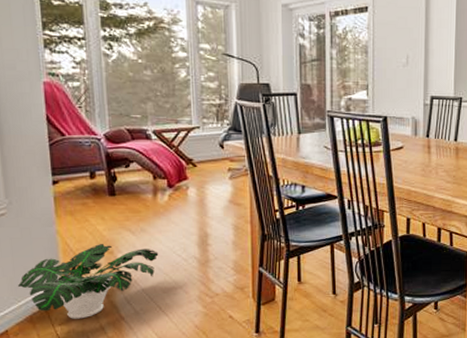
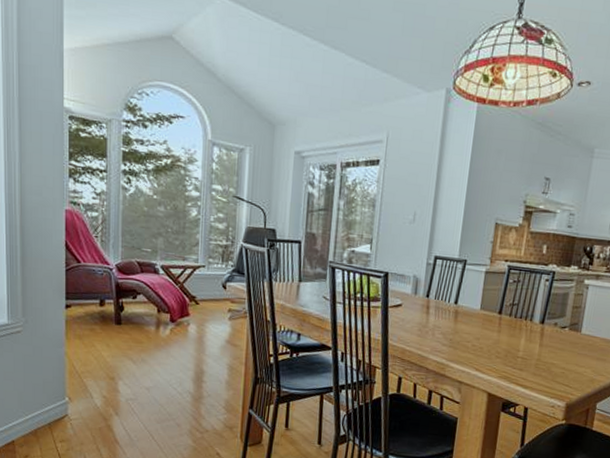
potted plant: present [17,243,159,319] -> none [26,368,156,439]

